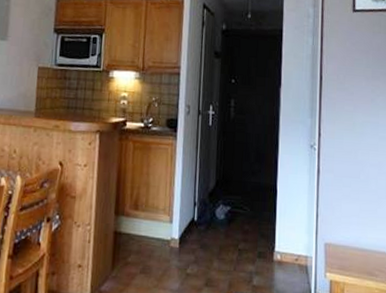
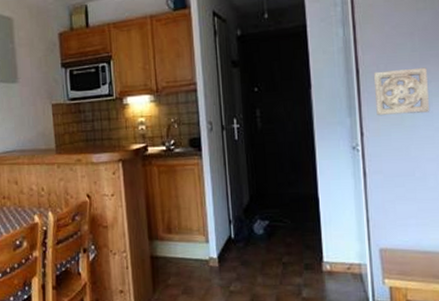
wall ornament: none [333,80,378,123] -> present [374,67,431,116]

